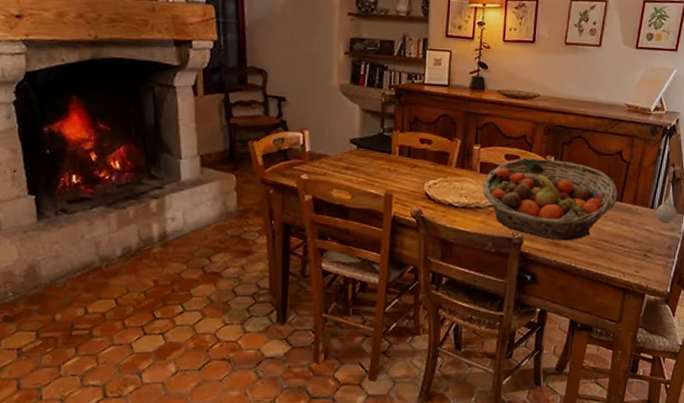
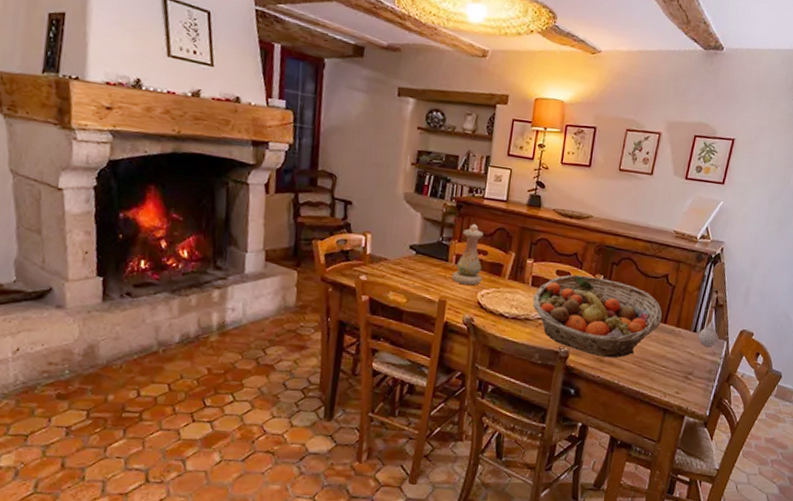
vase: none [396,112,428,177] -> present [452,224,483,286]

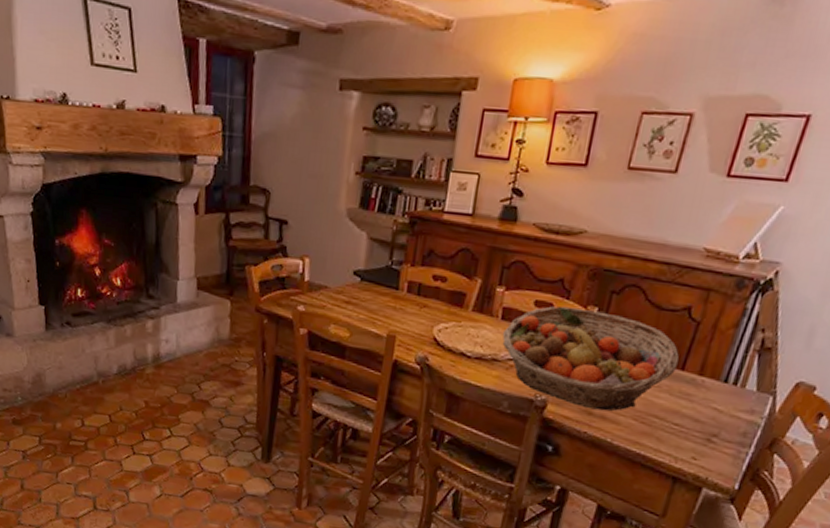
vase: present [452,224,483,286] -> none [403,244,442,319]
vase: present [698,322,719,347] -> none [729,370,762,403]

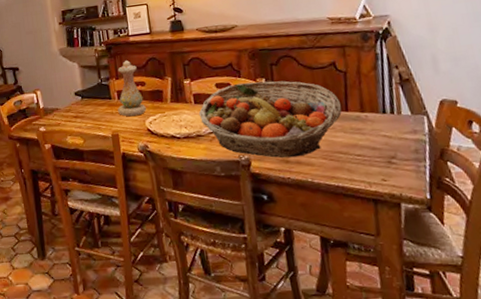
vase: none [403,244,442,319] -> present [117,60,146,117]

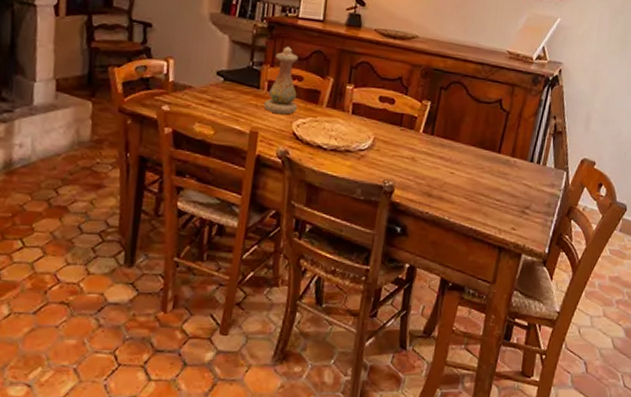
fruit basket: present [198,81,342,158] -> none [353,100,496,192]

